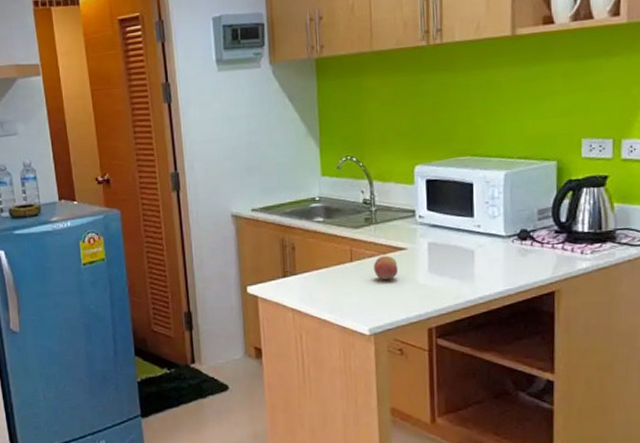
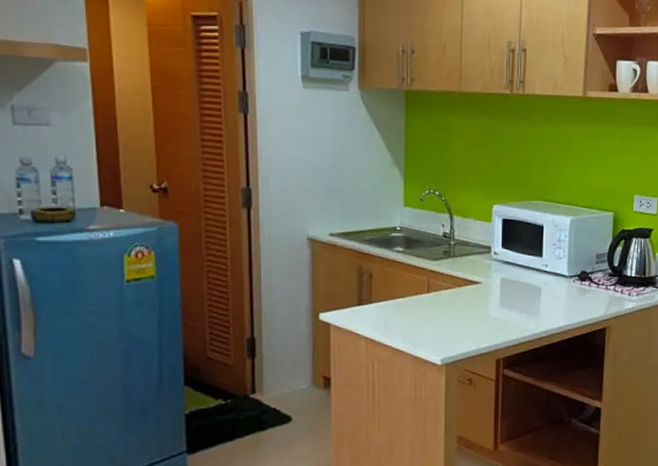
fruit: present [373,255,399,280] -> none [448,288,472,312]

